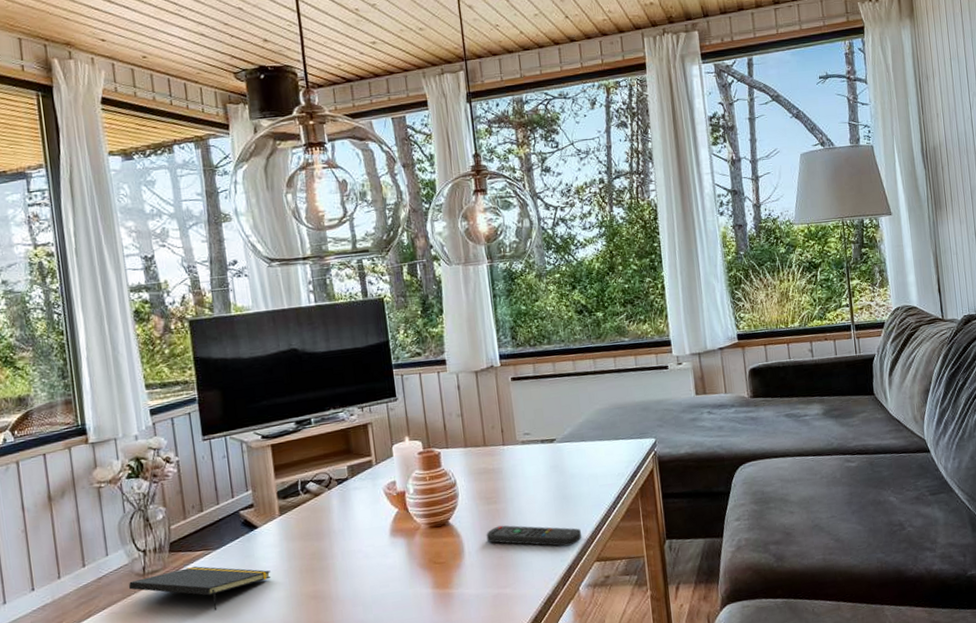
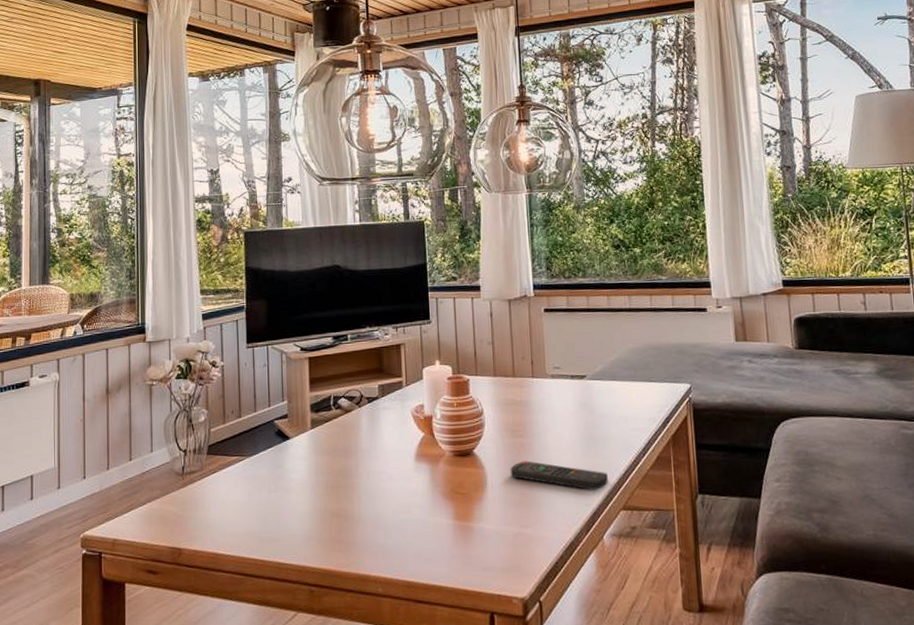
notepad: present [128,566,271,611] -> none [167,471,299,518]

